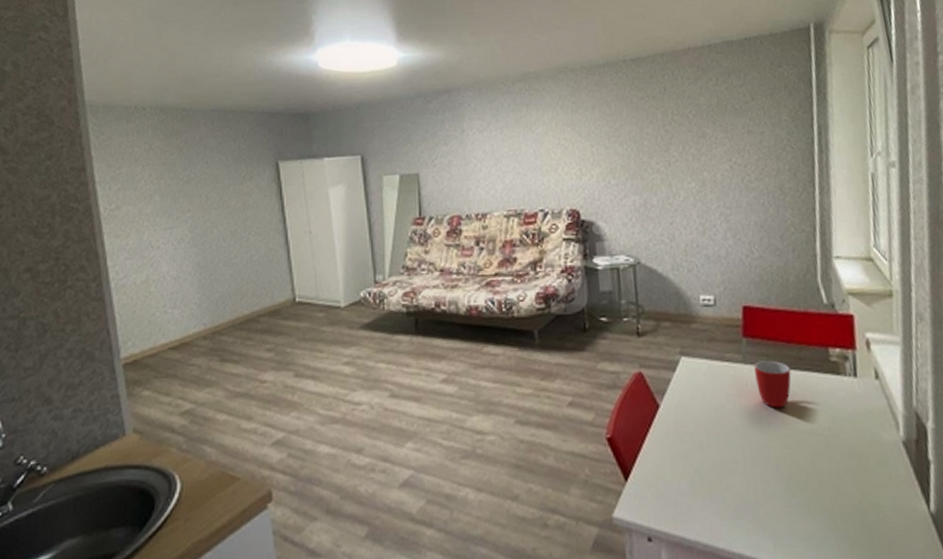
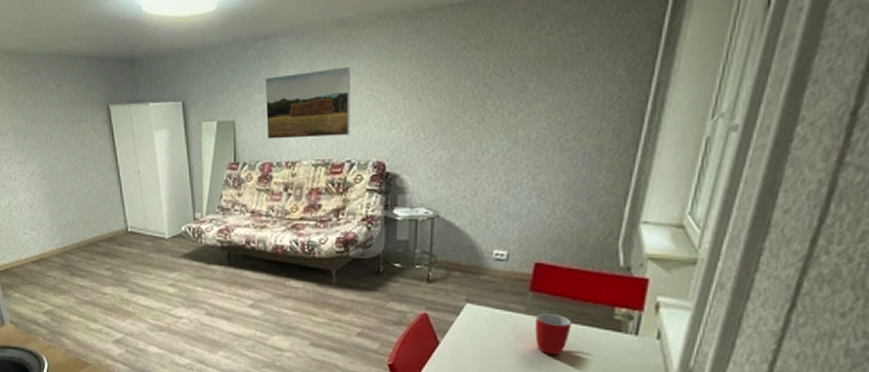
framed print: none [449,117,541,191] -> present [265,67,350,139]

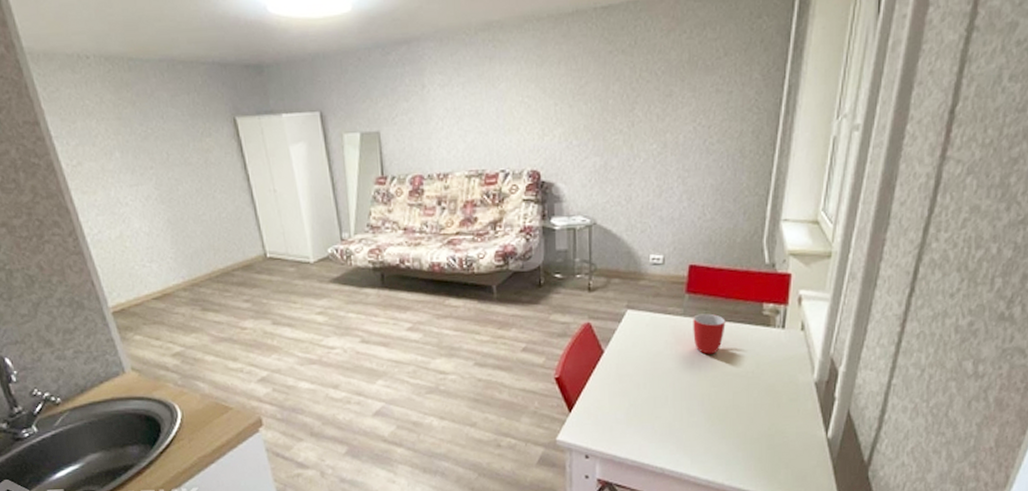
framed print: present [265,67,350,139] -> none [409,72,502,150]

